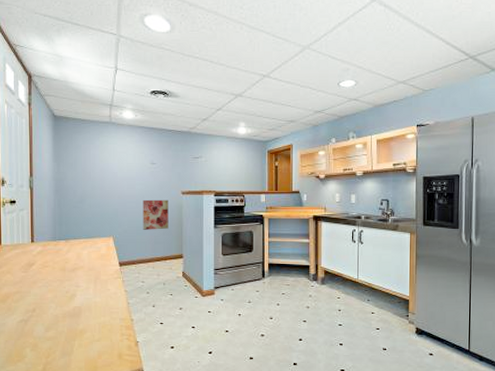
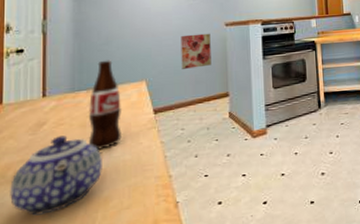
teapot: none [9,276,78,336] -> present [10,135,102,216]
bottle: none [67,216,93,291] -> present [88,60,122,150]

